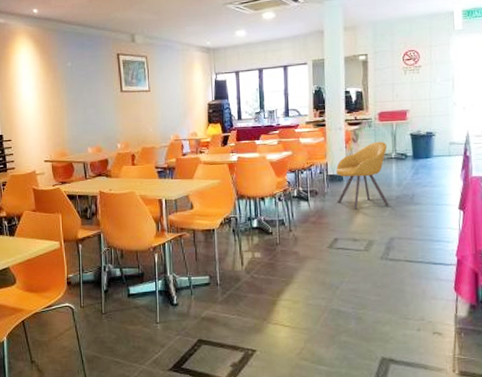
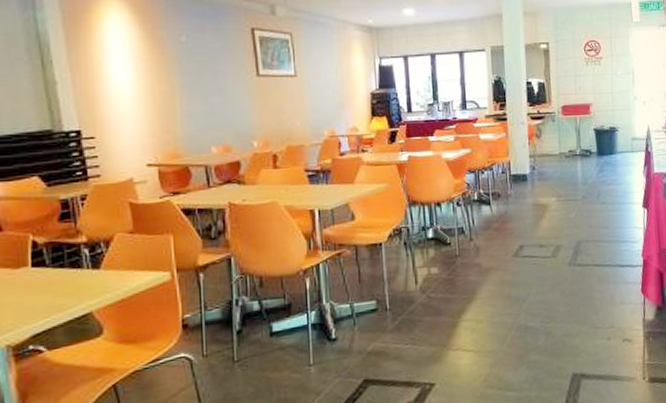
chair: present [335,141,390,210] -> none [519,137,576,213]

